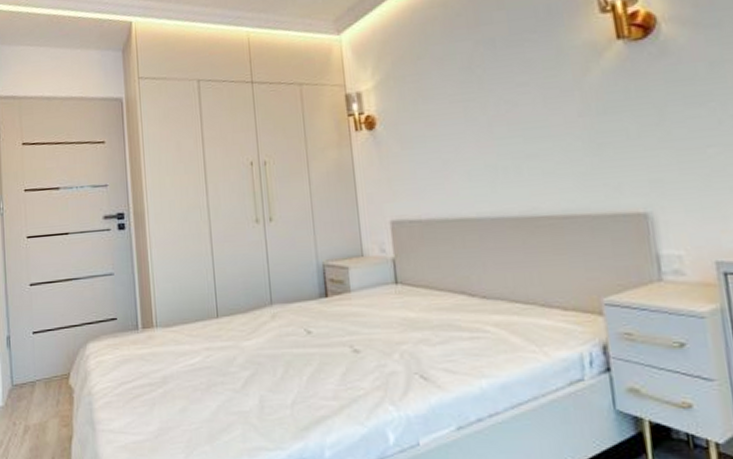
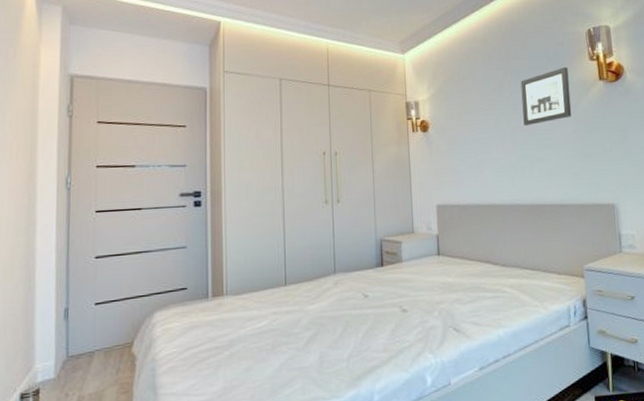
wall art: none [497,26,576,113] -> present [520,66,572,126]

